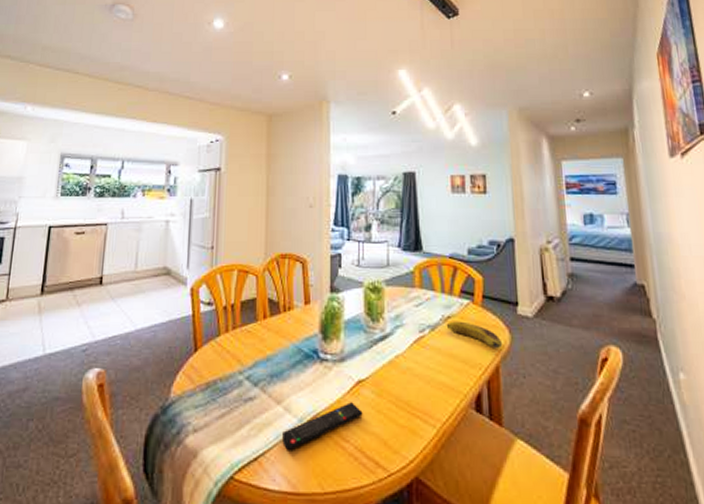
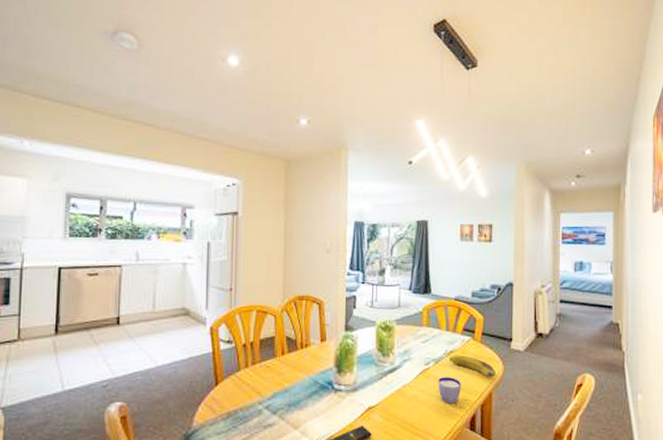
cup: none [435,347,462,380] -> present [438,377,461,405]

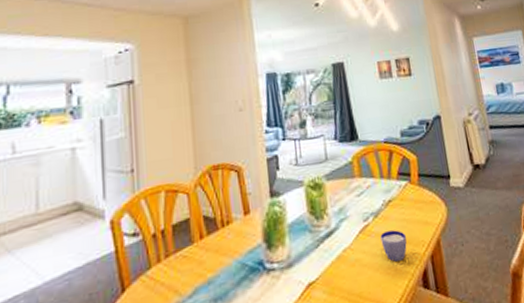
fruit: present [449,355,497,378] -> none [388,202,441,224]

